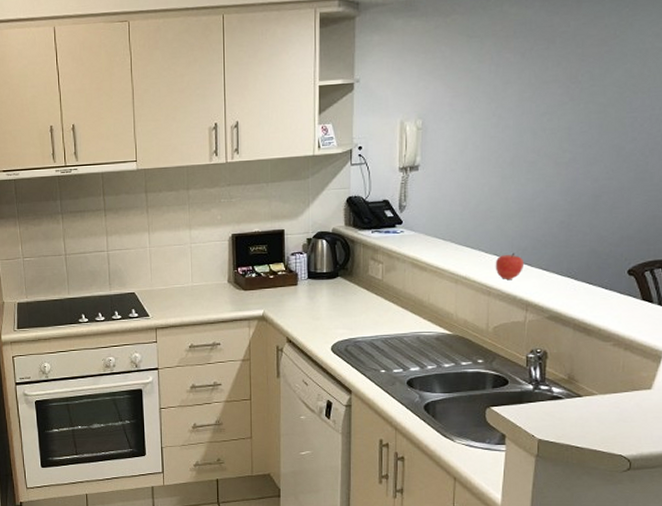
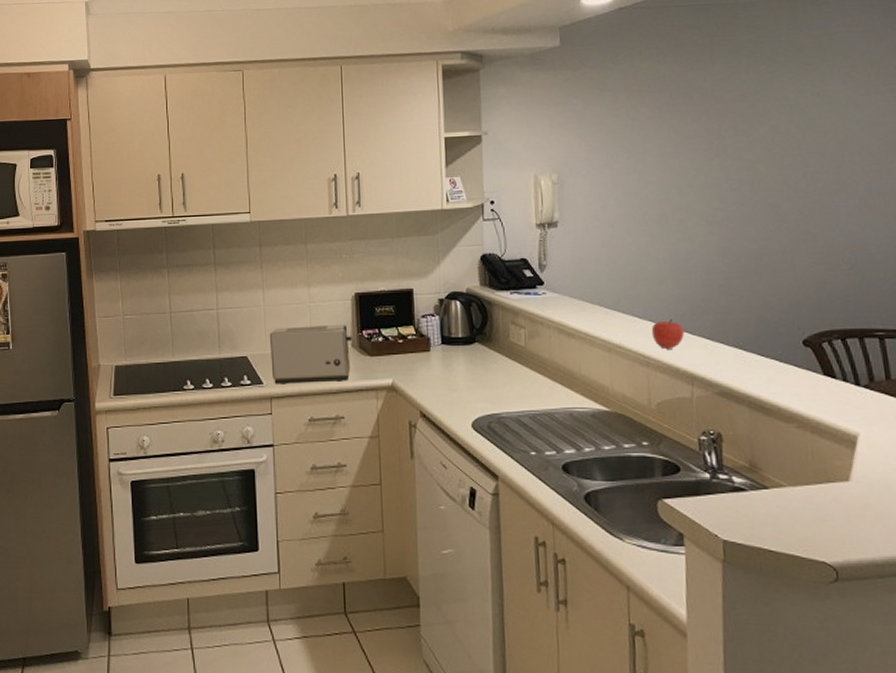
toaster: none [154,262,229,317] -> present [269,324,352,384]

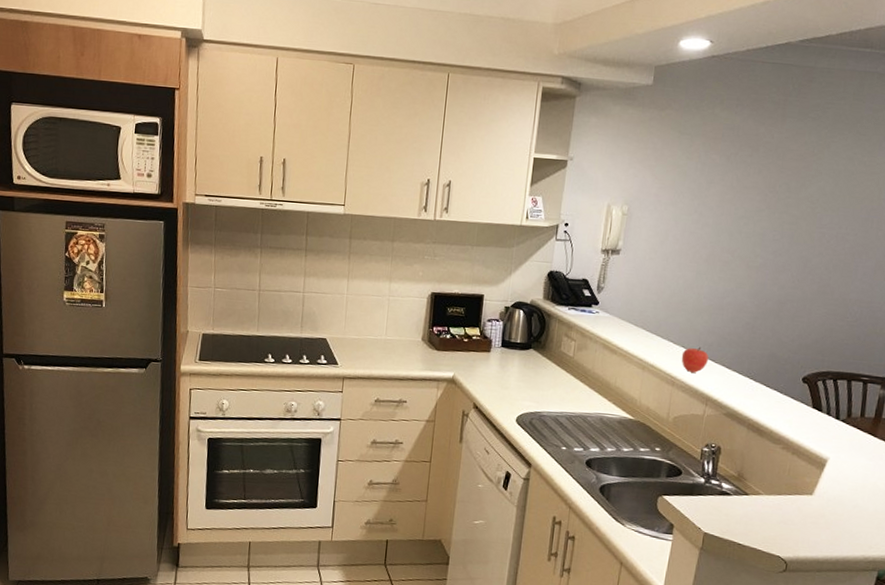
toaster: present [269,324,352,384] -> none [347,315,424,371]

